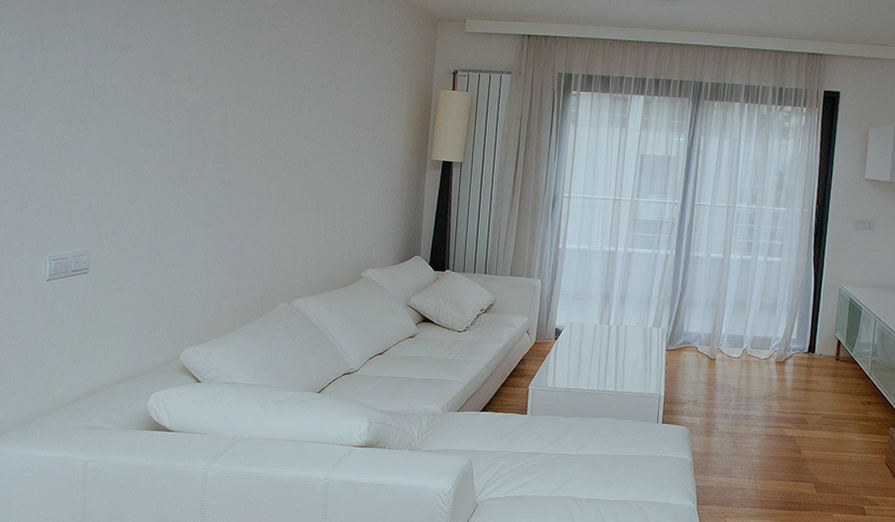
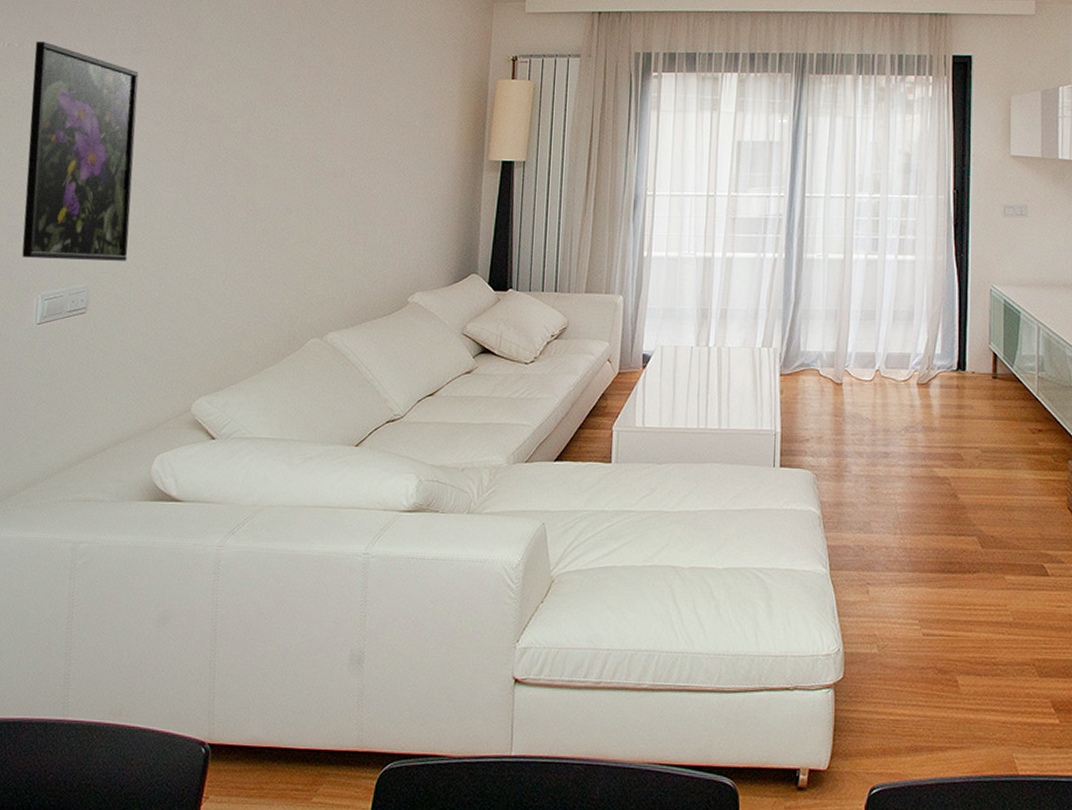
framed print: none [30,33,127,231] -> present [22,42,139,261]

